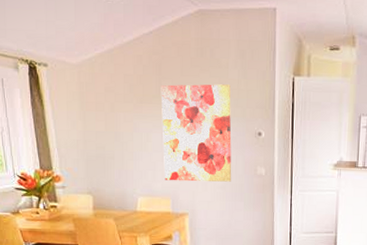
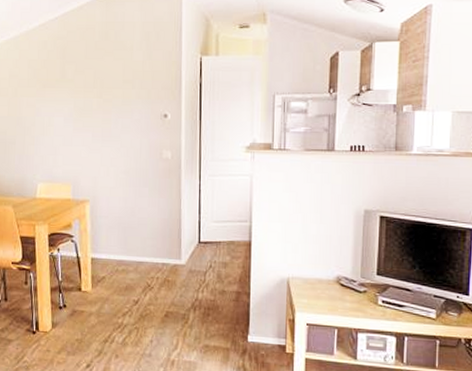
wall art: present [160,84,232,182] -> none [64,66,136,167]

